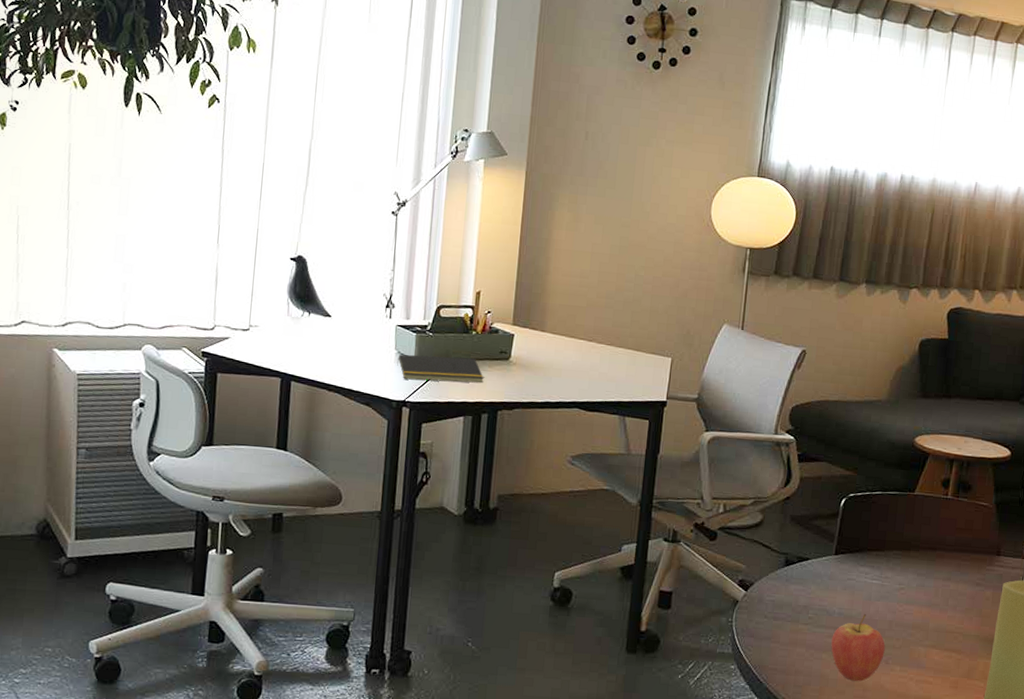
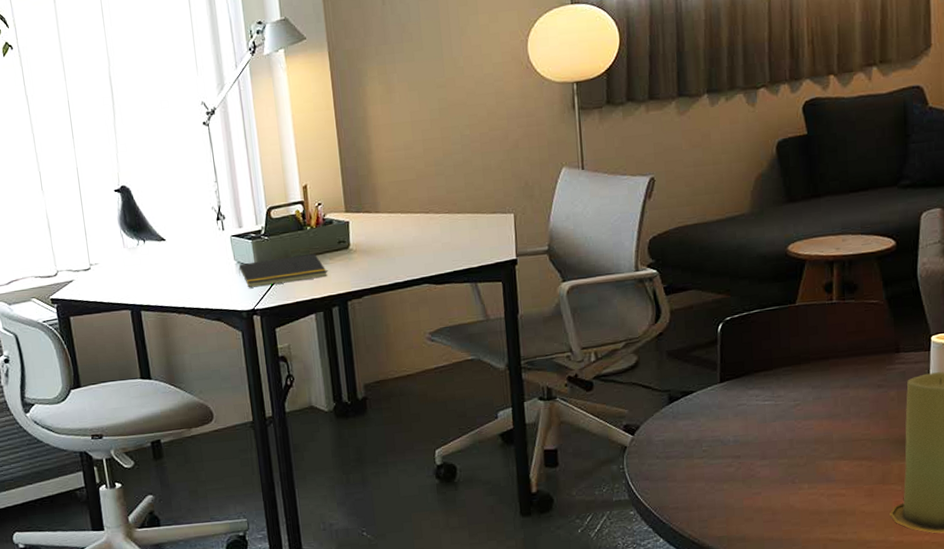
fruit: present [831,614,886,682] -> none [730,437,790,507]

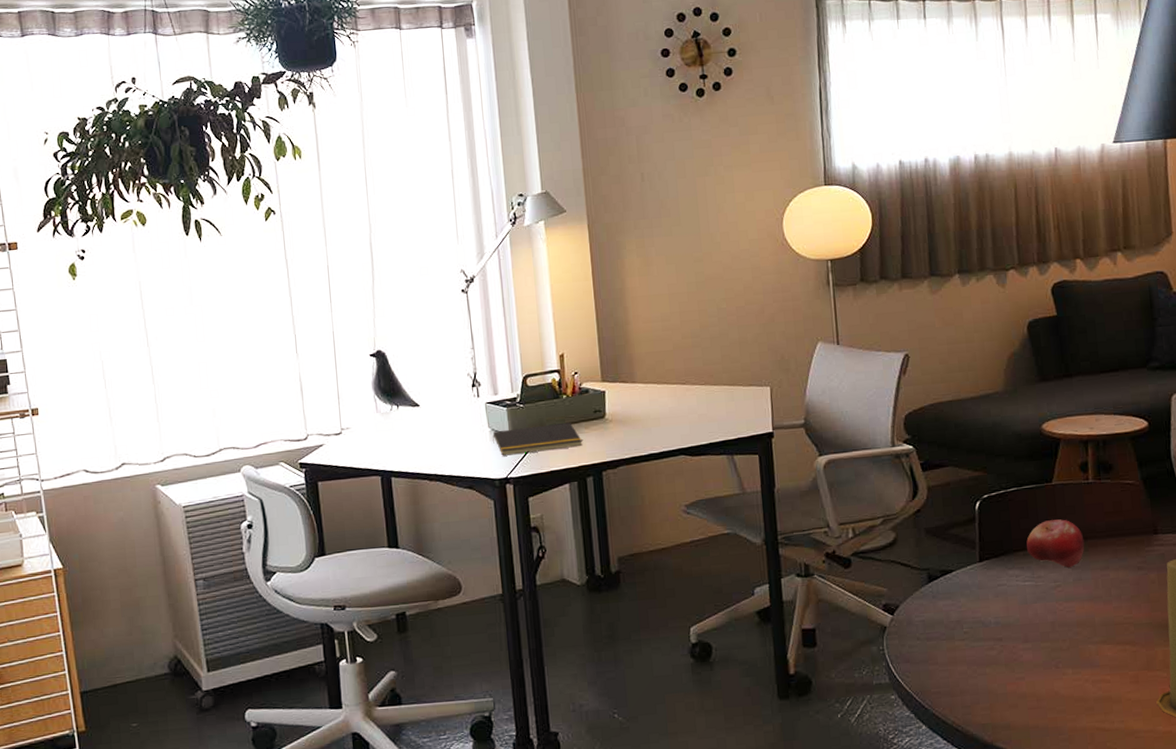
fruit: none [768,340,826,387] -> present [1026,519,1085,568]

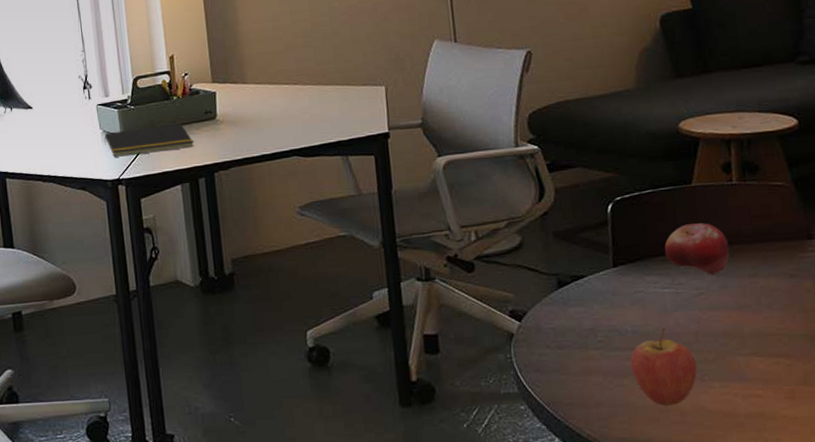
fruit: none [992,619,1053,692] -> present [630,328,697,406]

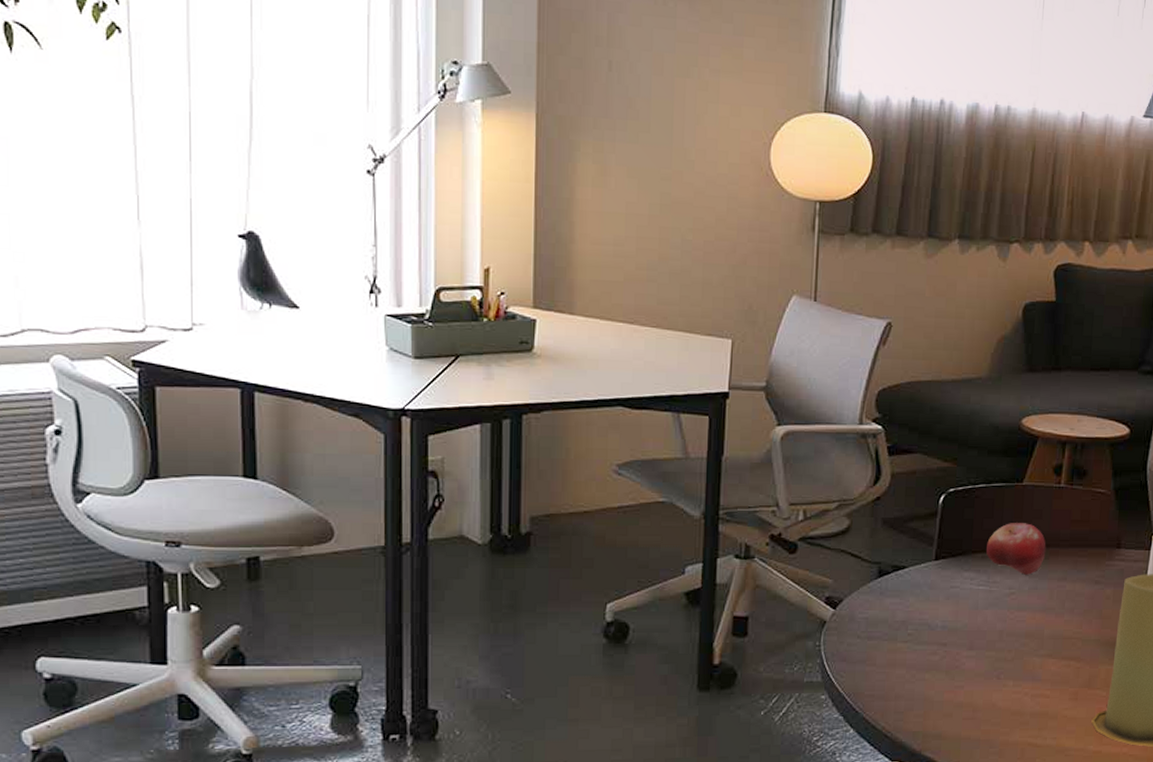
notepad: present [104,124,194,157] -> none [390,350,502,383]
fruit: present [630,328,697,406] -> none [934,625,996,702]

